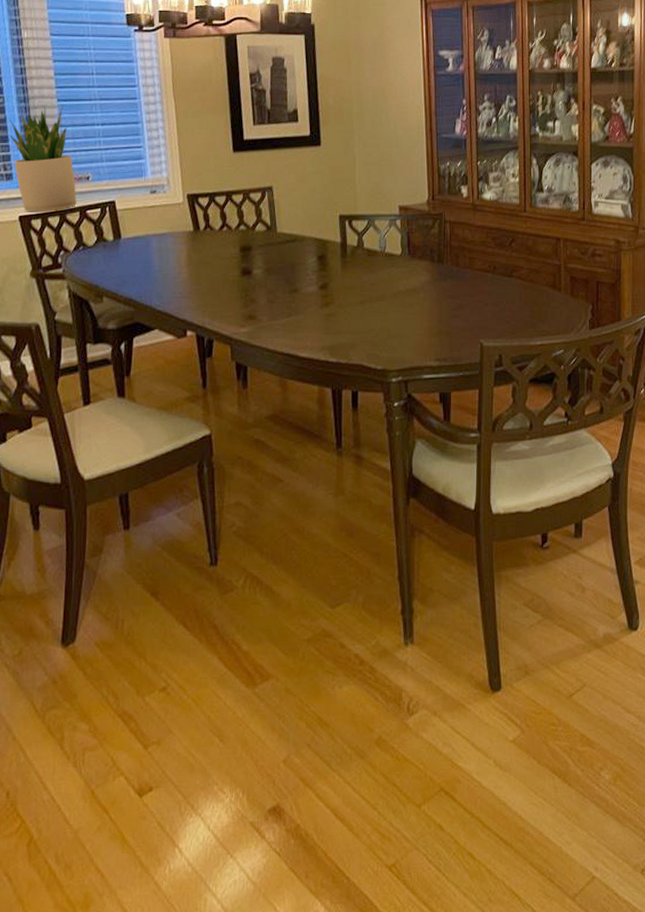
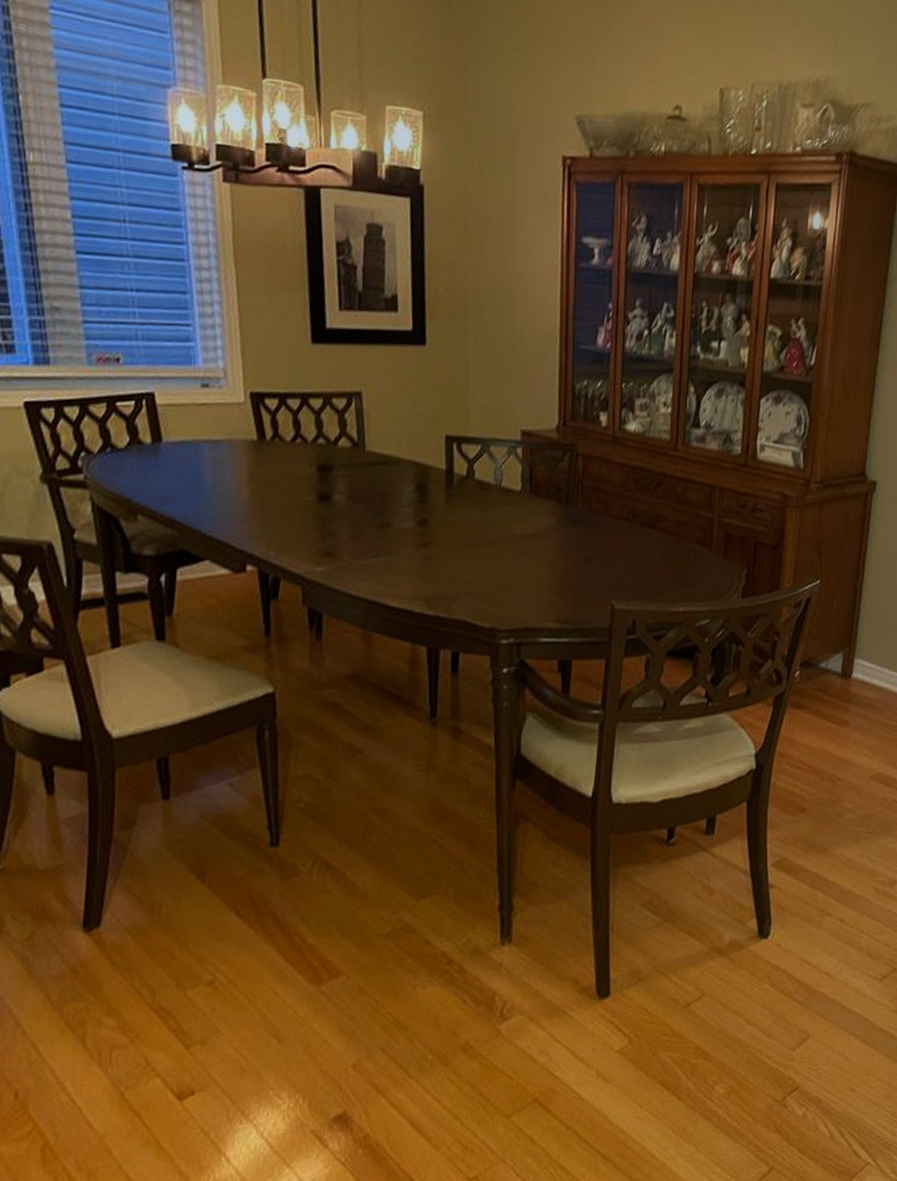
planter: present [9,105,77,212] -> none [10,257,103,399]

